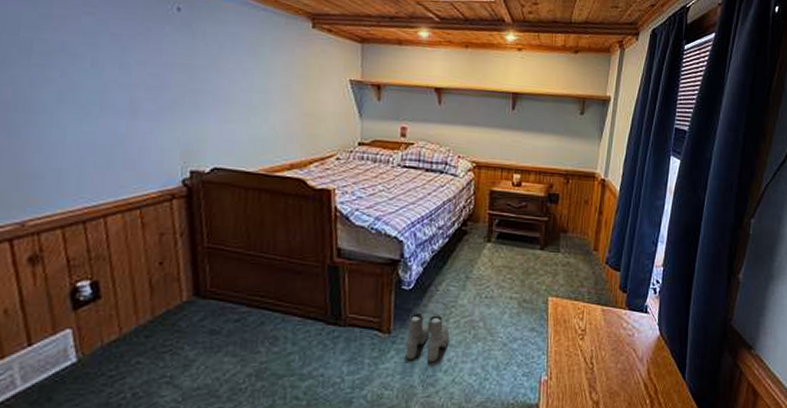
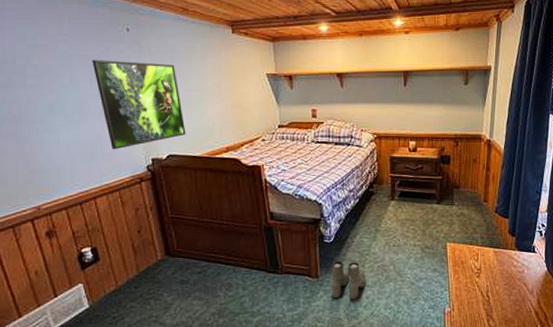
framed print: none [125,40,240,156] -> present [92,59,186,150]

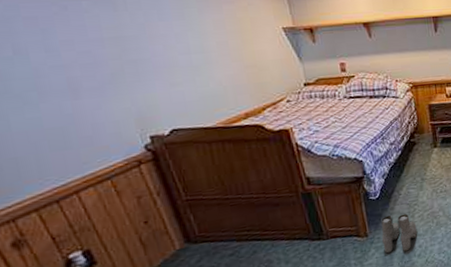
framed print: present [92,59,186,150] -> none [43,22,192,132]

